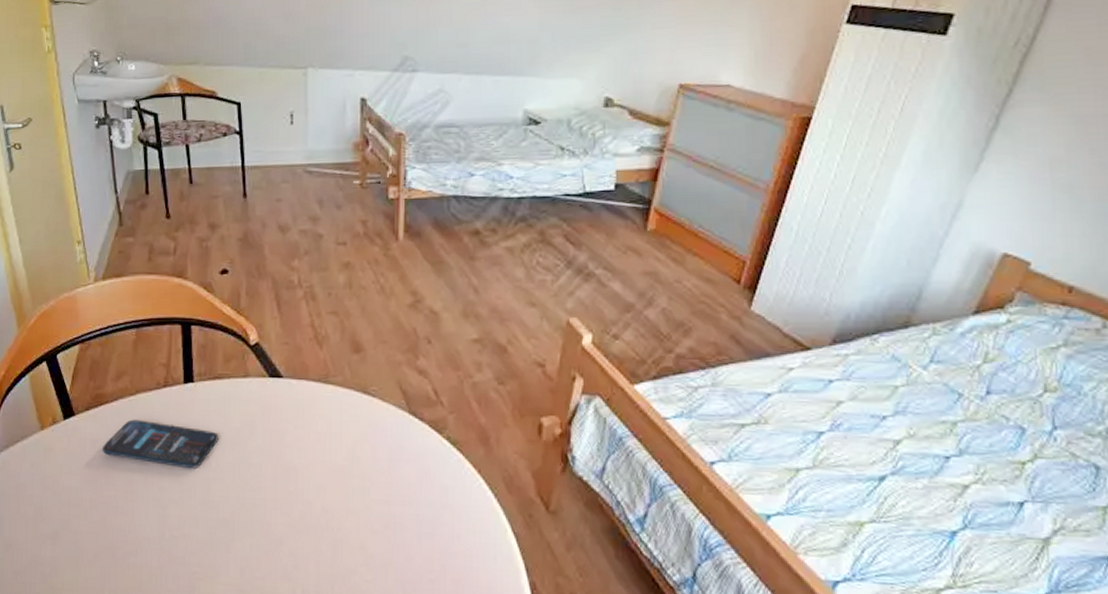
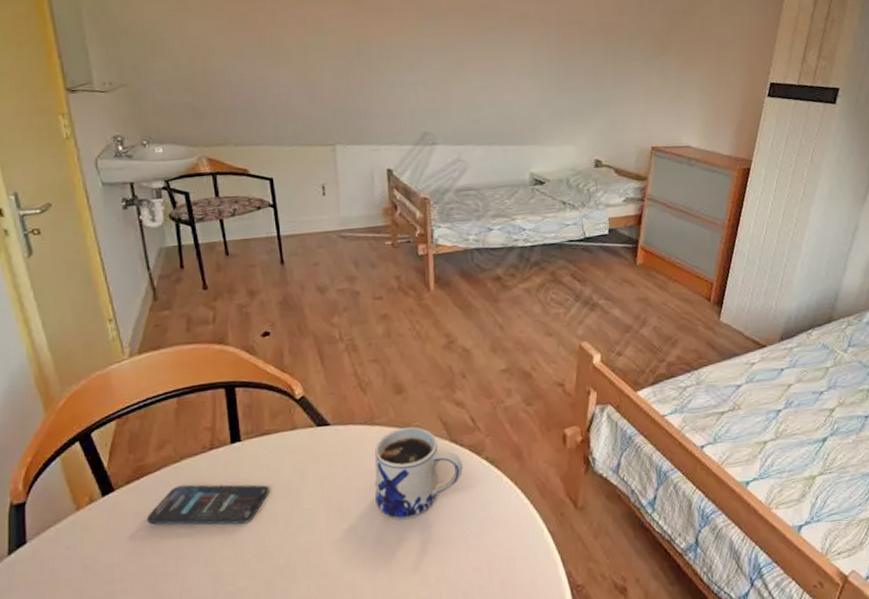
mug: none [325,390,420,492] -> present [374,426,463,520]

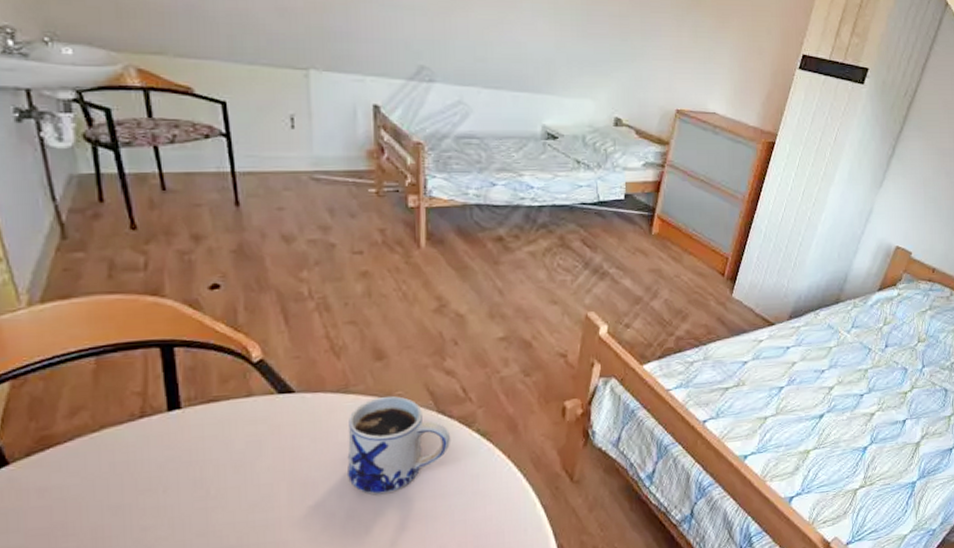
smartphone: present [147,484,270,525] -> none [56,457,218,503]

